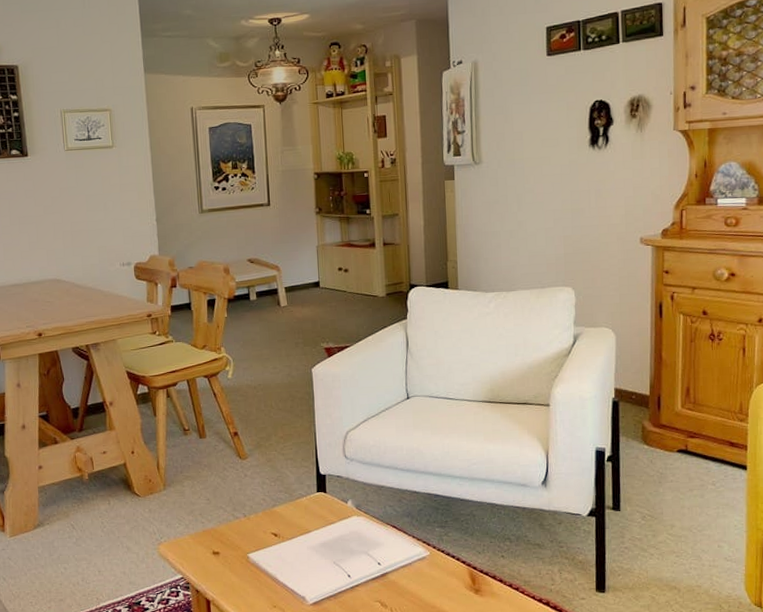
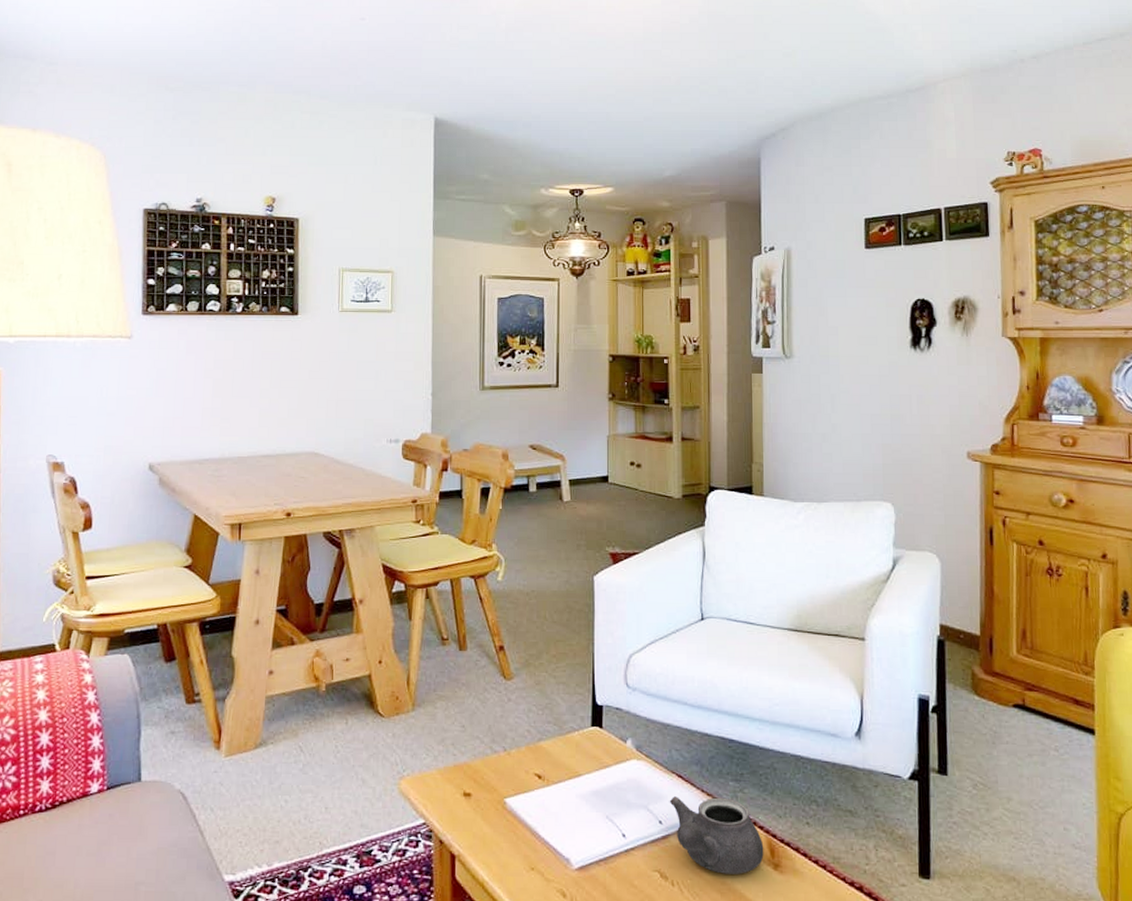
teapot: none [386,541,467,600] -> present [669,796,764,874]

